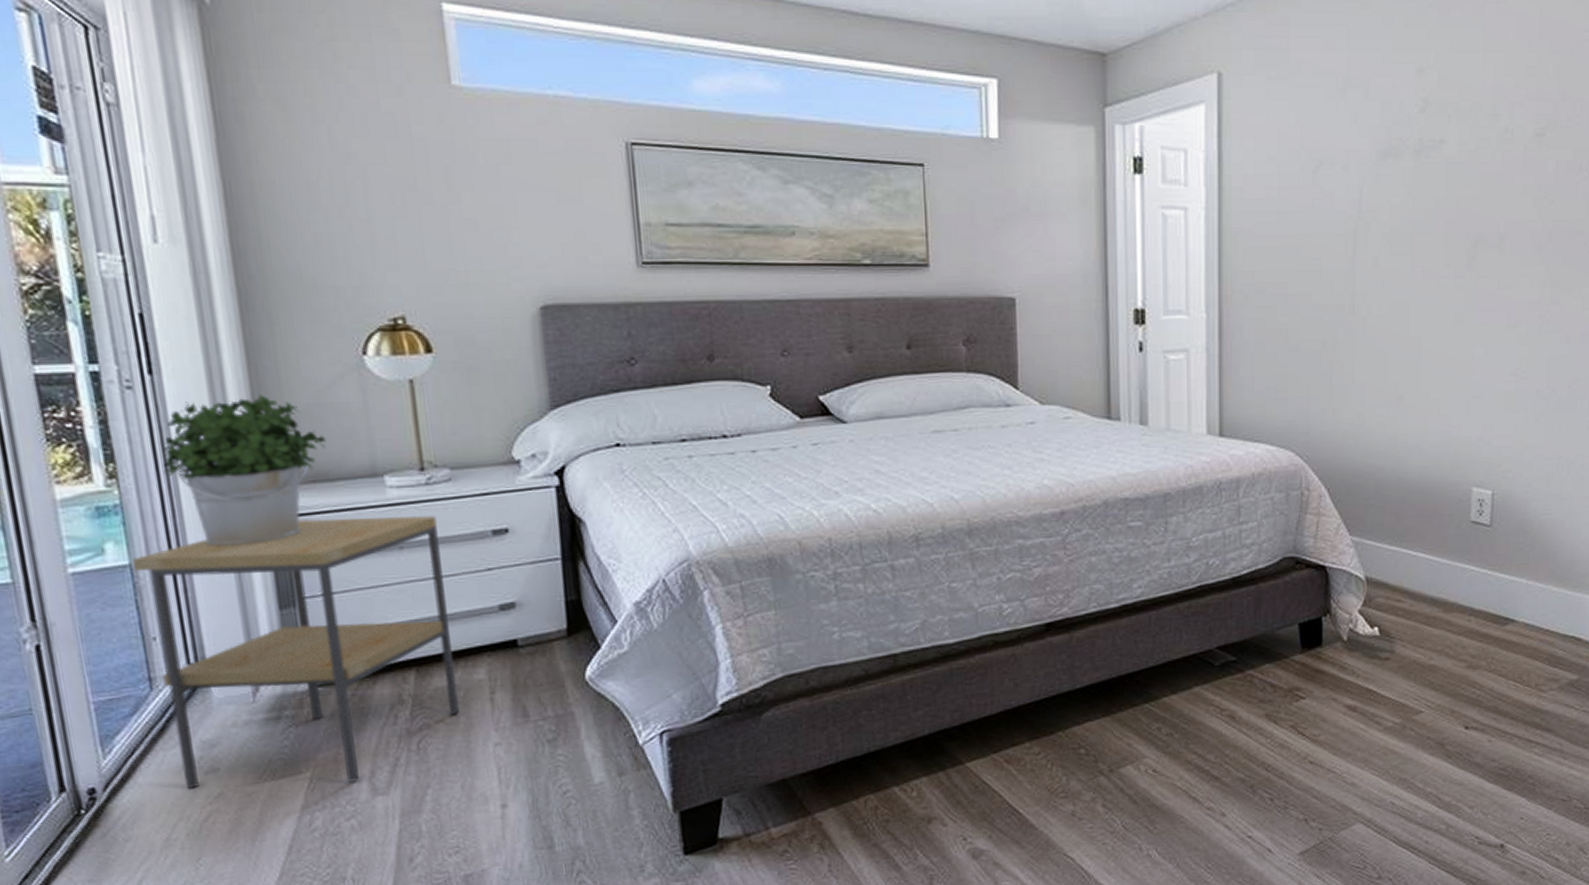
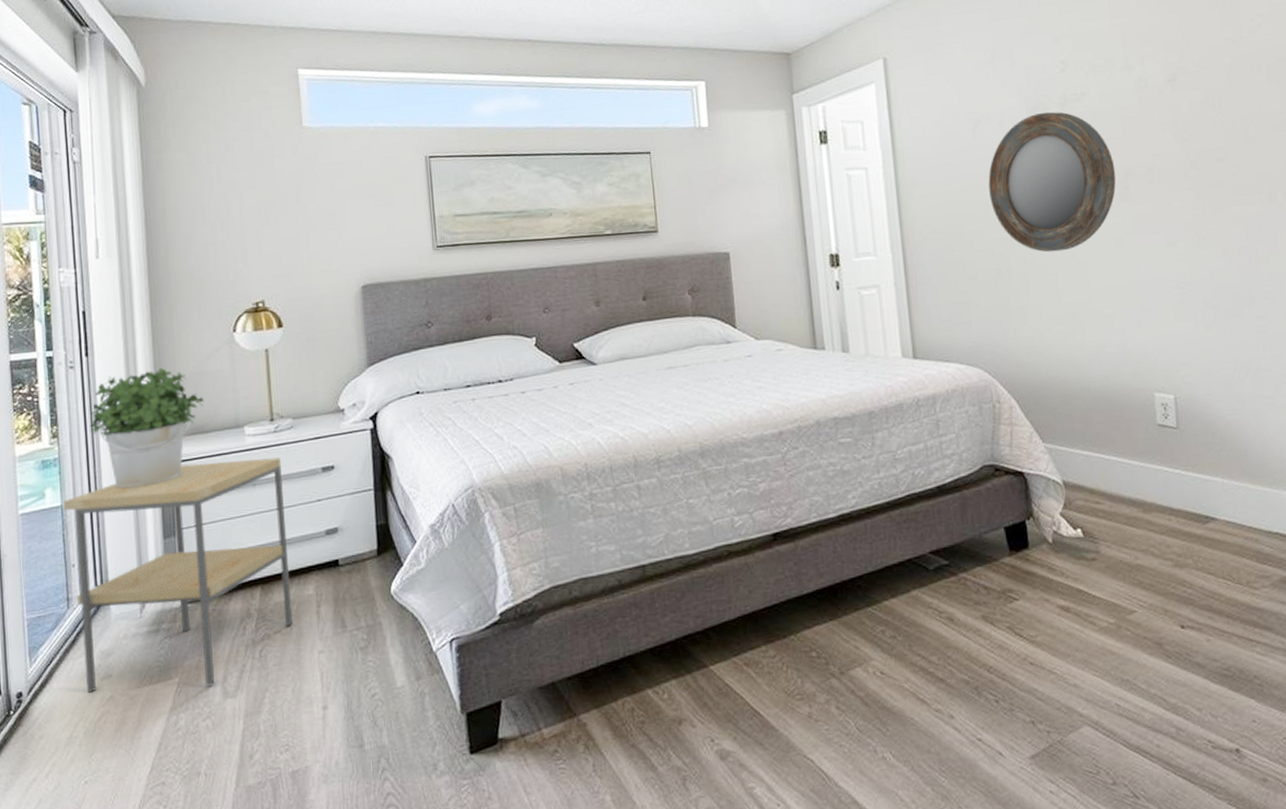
home mirror: none [1324,159,1465,325] -> present [988,112,1116,252]

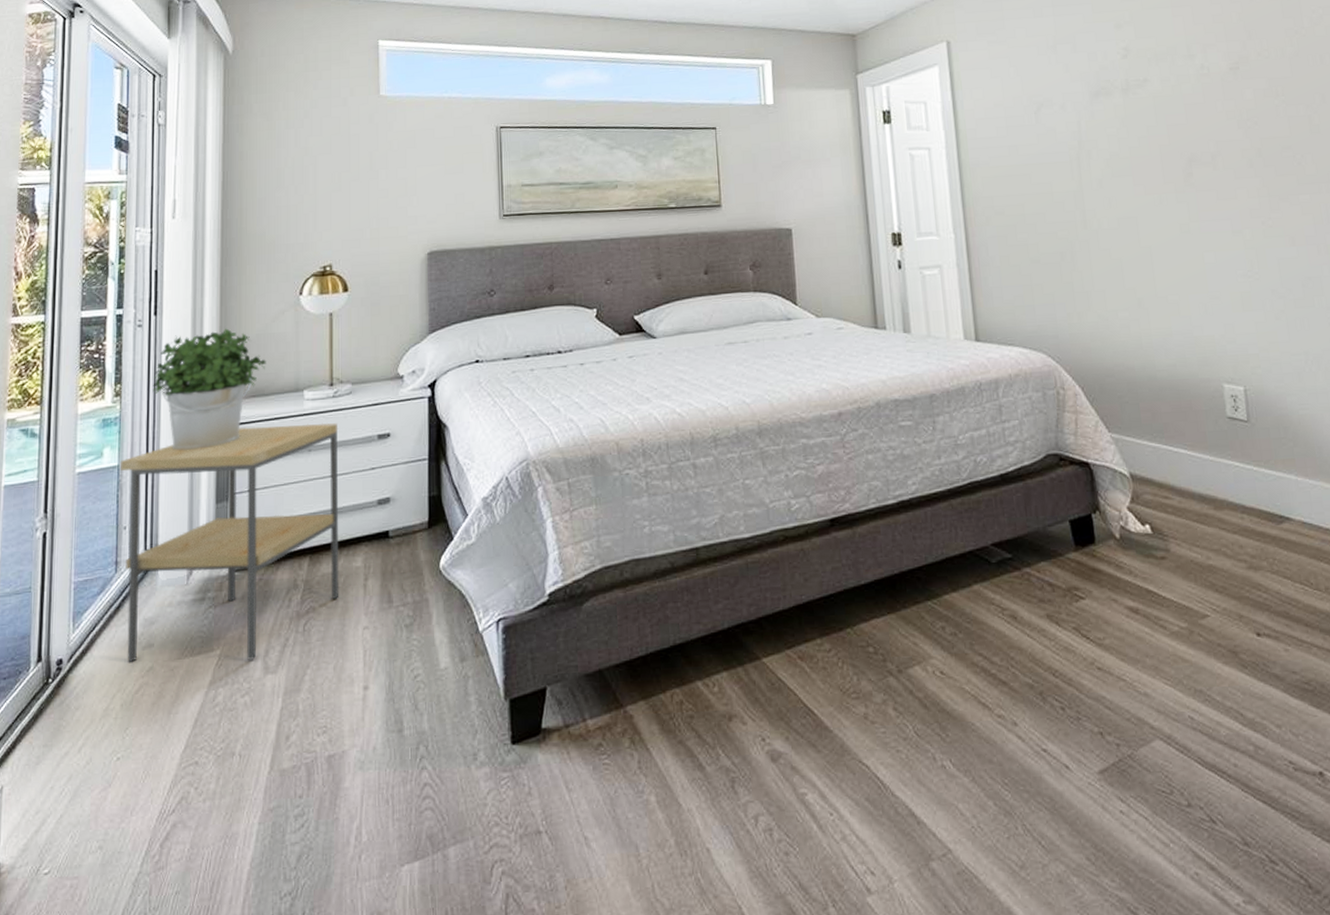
home mirror: present [988,112,1116,252] -> none [1051,97,1180,237]

